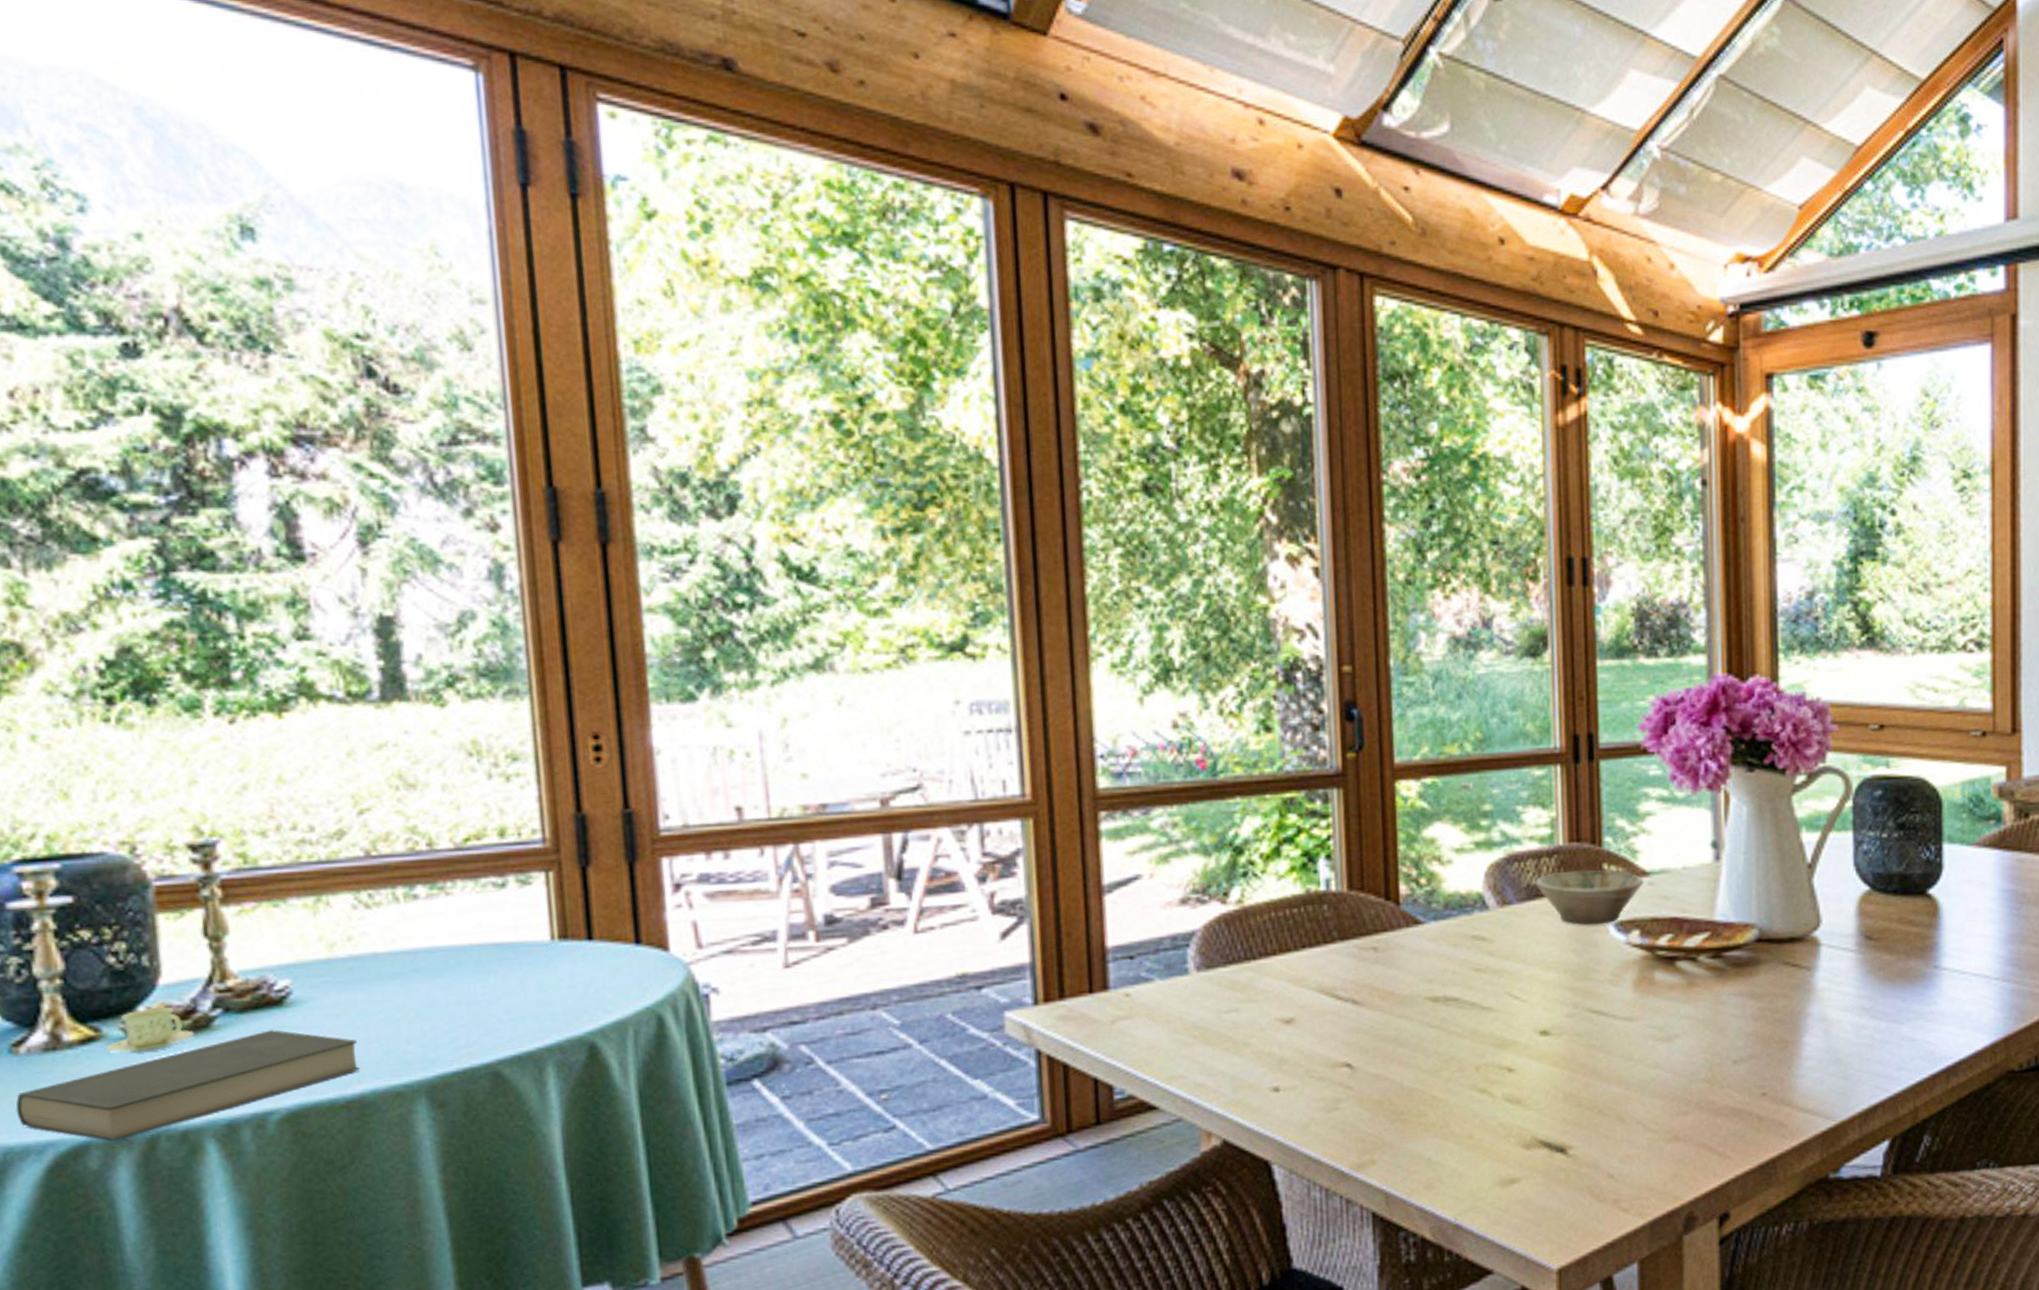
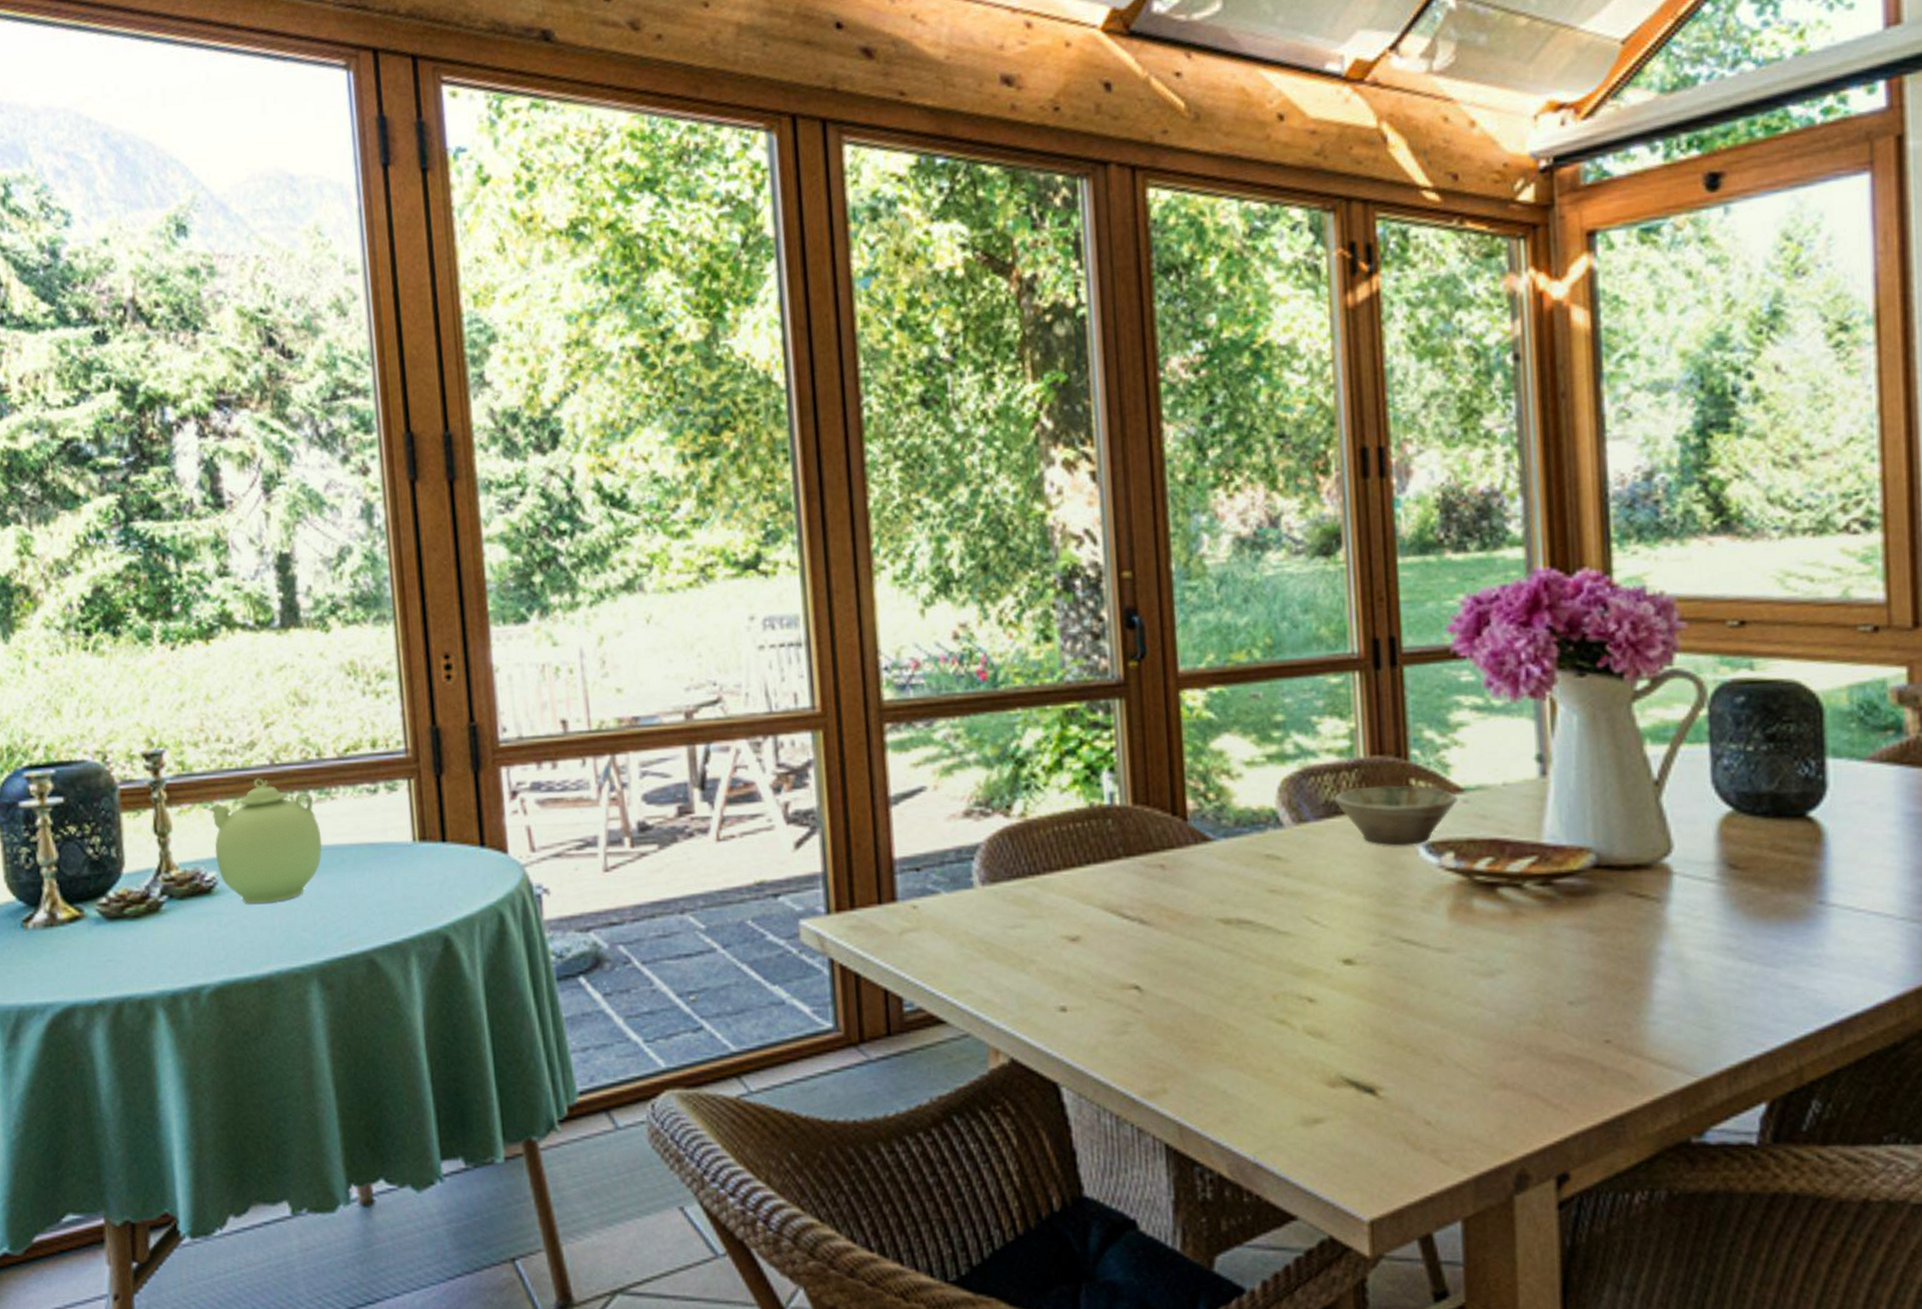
book: present [15,1030,360,1142] -> none [26,915,268,1006]
cup and saucer: present [106,1006,195,1053] -> none [87,892,148,932]
teapot: none [280,871,434,1015] -> present [209,778,322,904]

